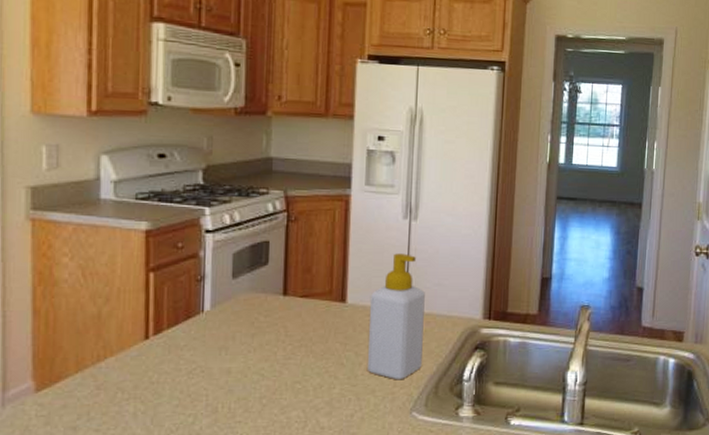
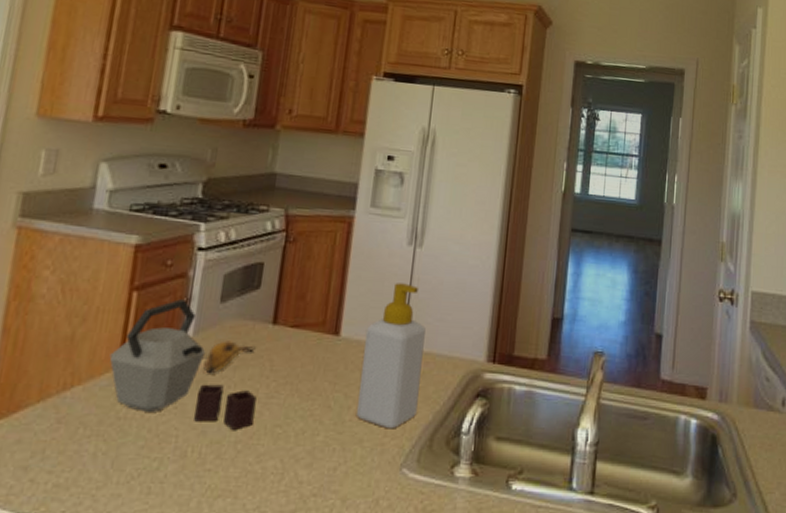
kettle: none [136,277,275,387] -> present [109,299,257,430]
banana: none [224,312,270,341] -> present [204,340,256,374]

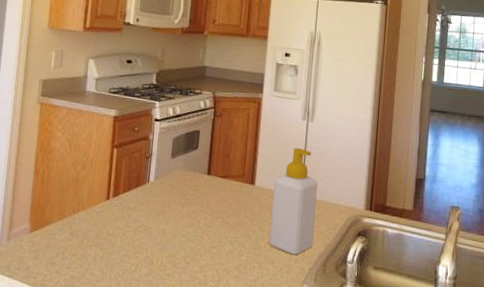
kettle: present [109,299,257,430] -> none [101,155,199,248]
banana: present [204,340,256,374] -> none [162,185,196,208]

